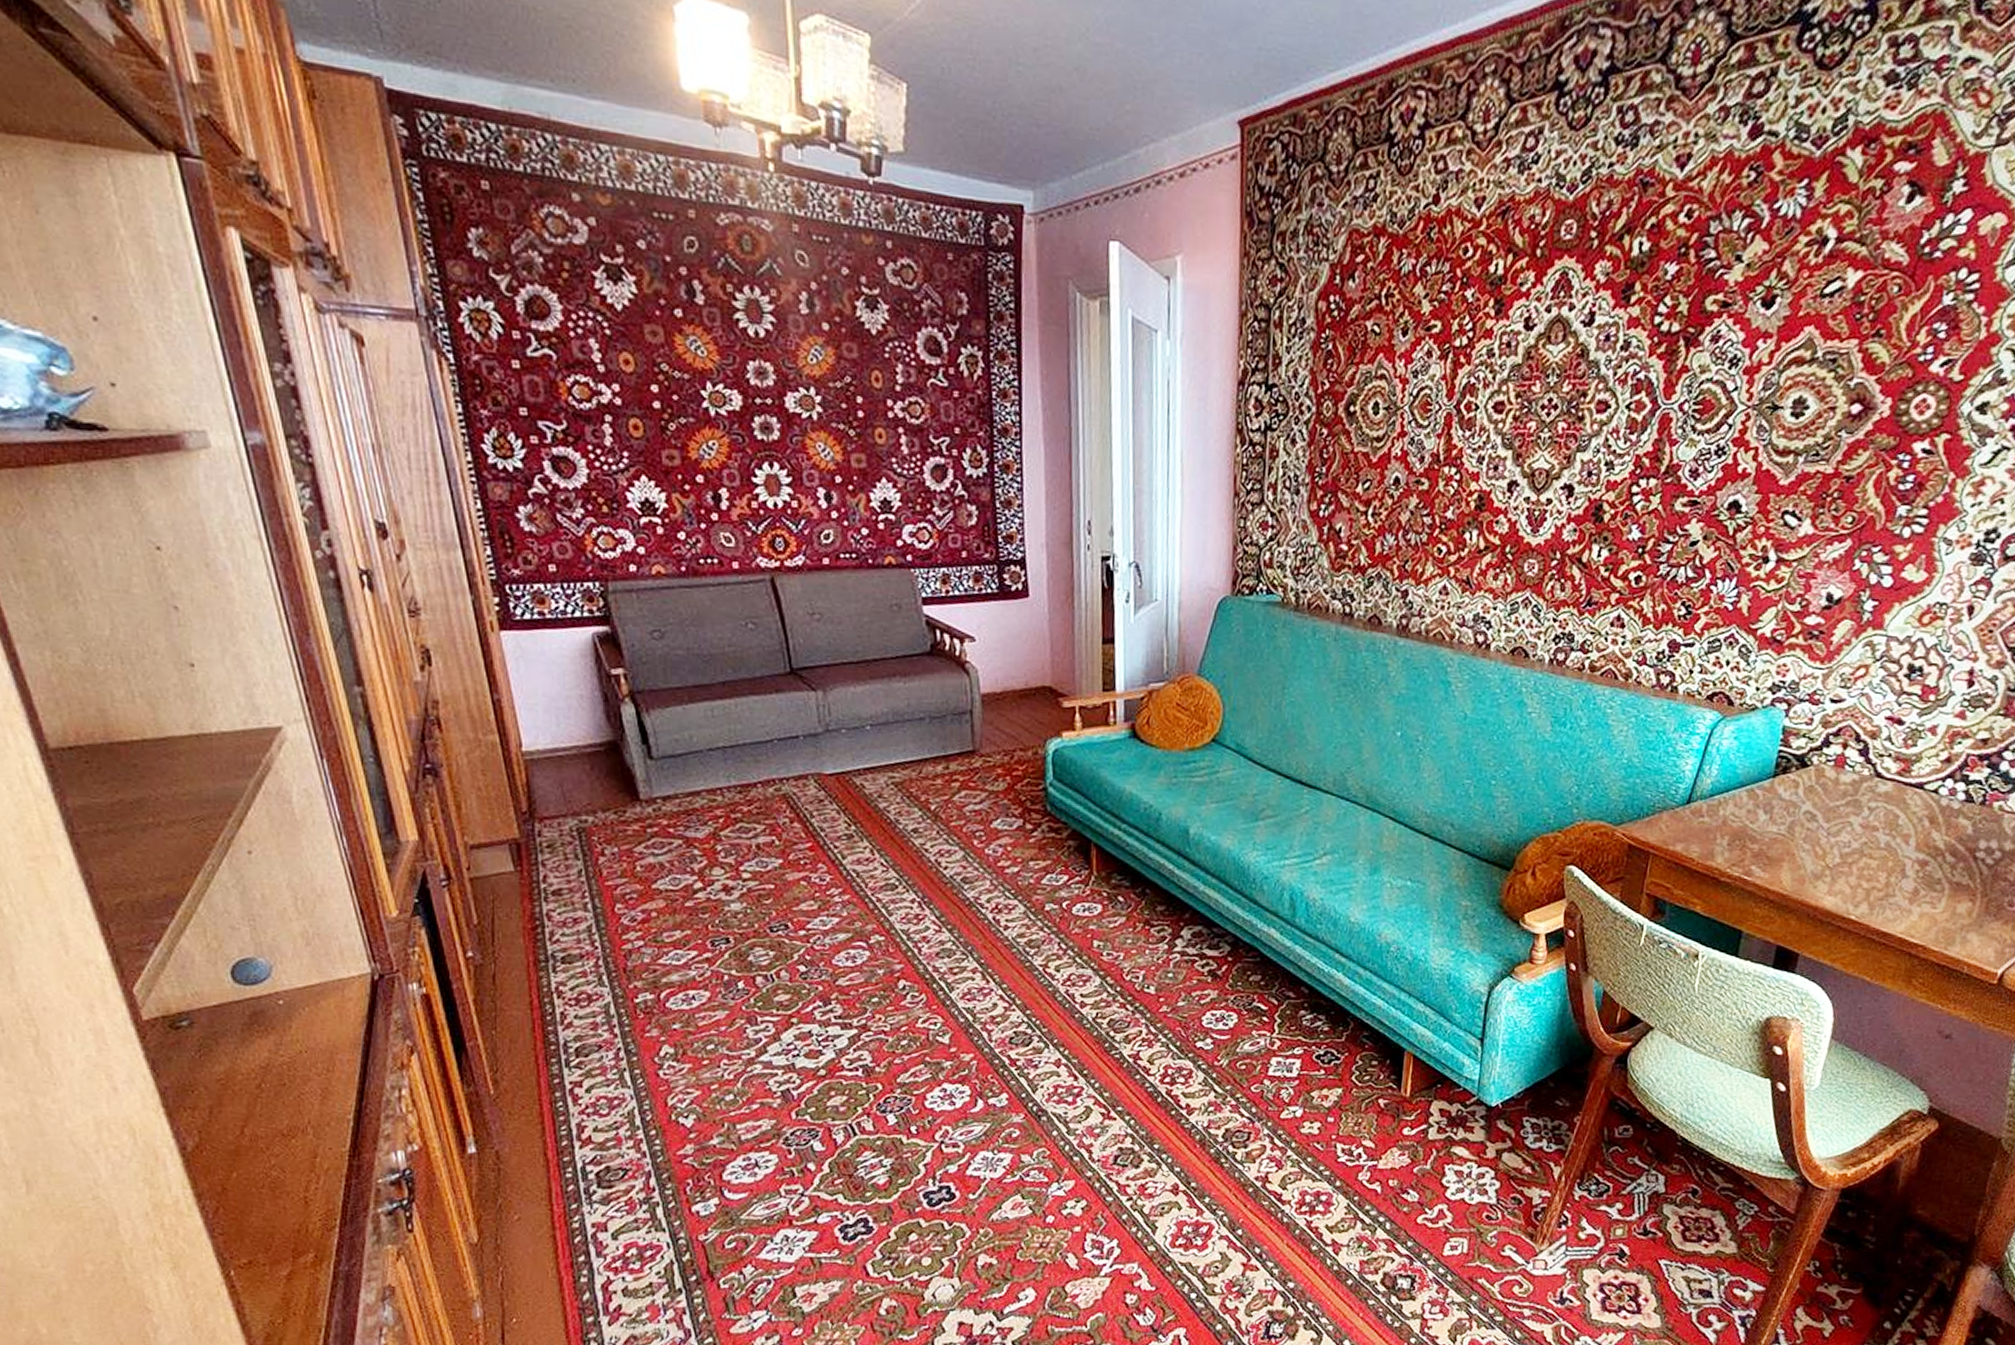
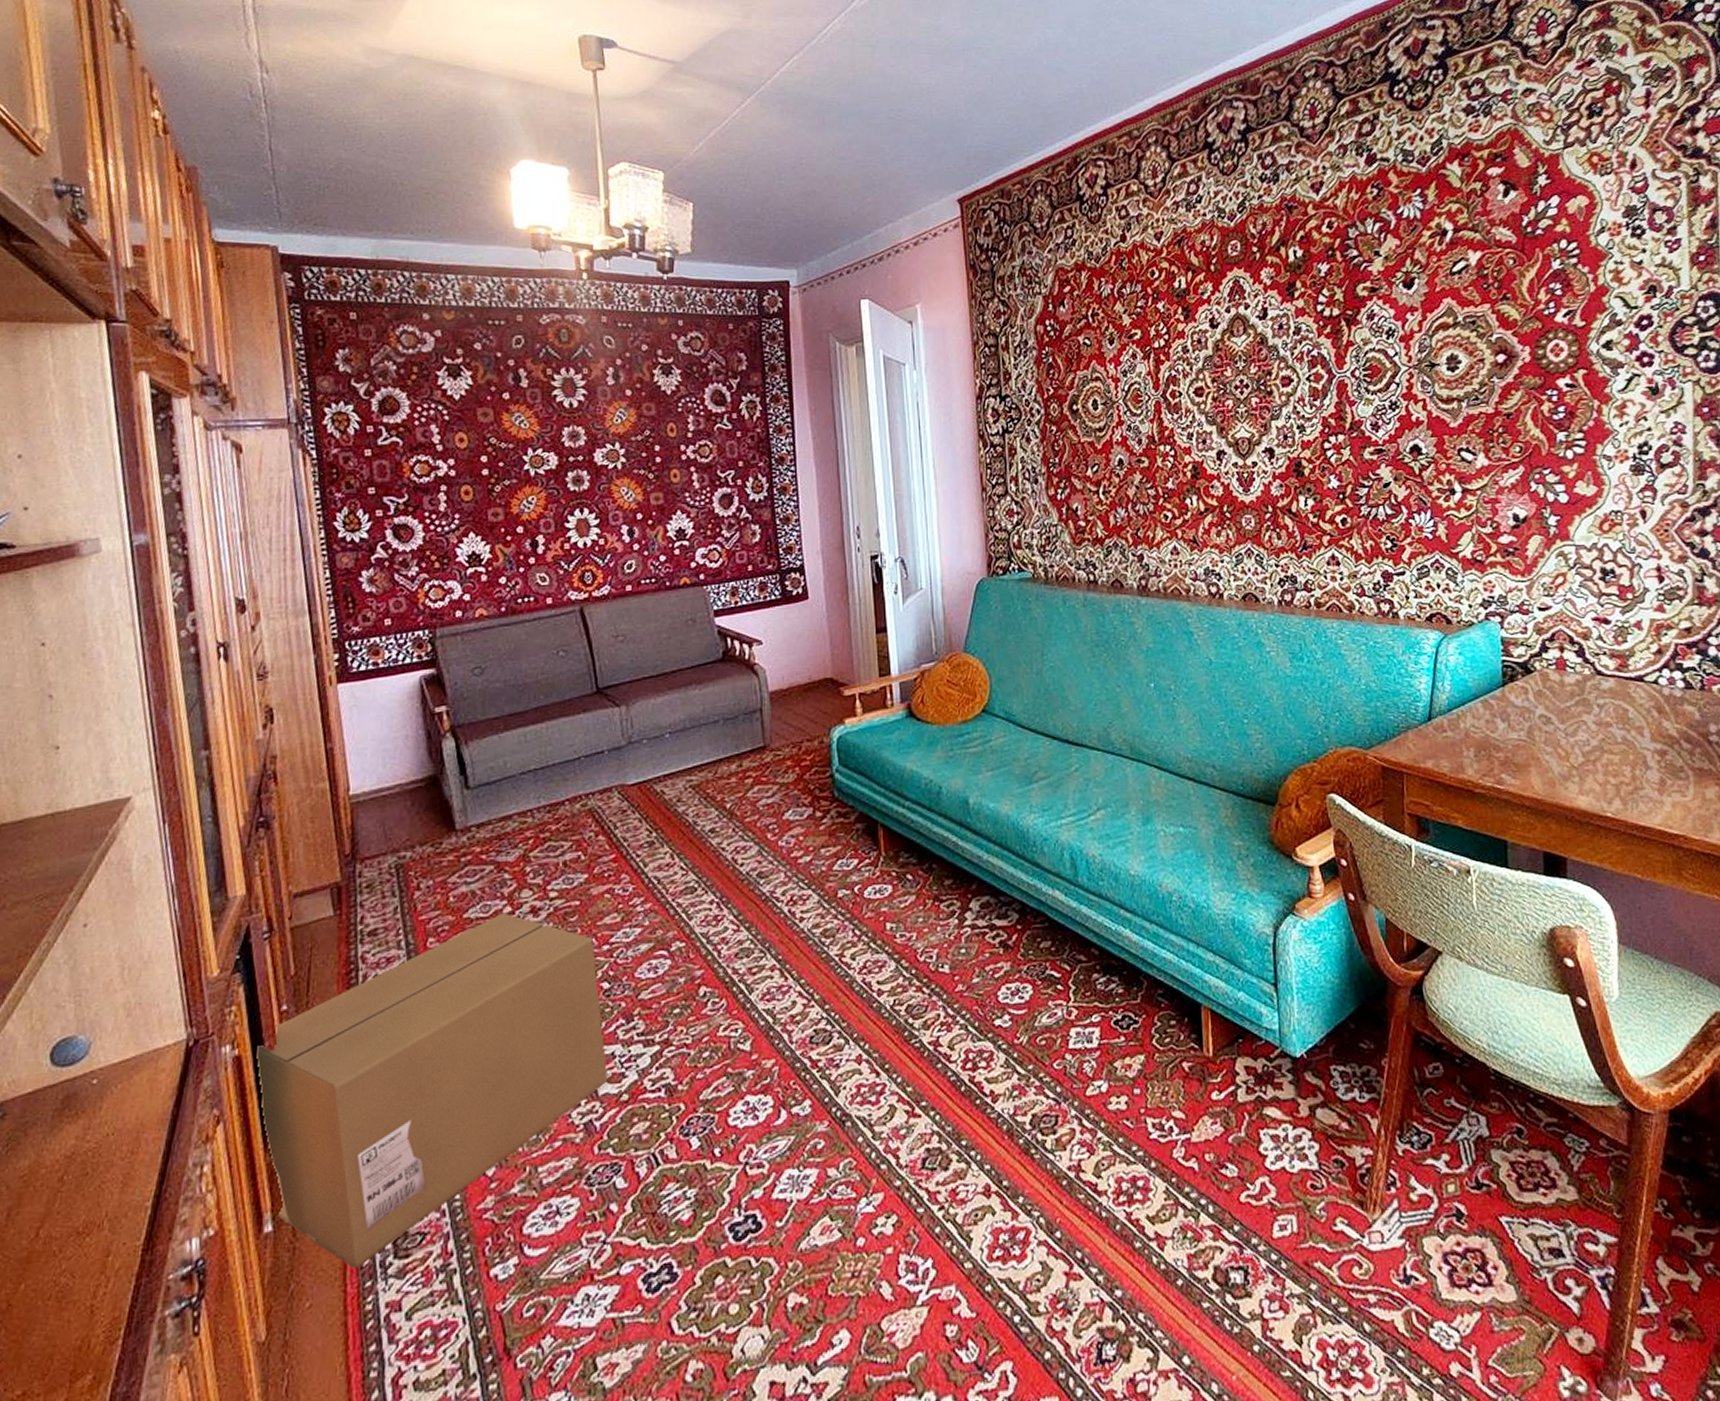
box: none [445,887,804,1193] -> present [256,912,607,1269]

